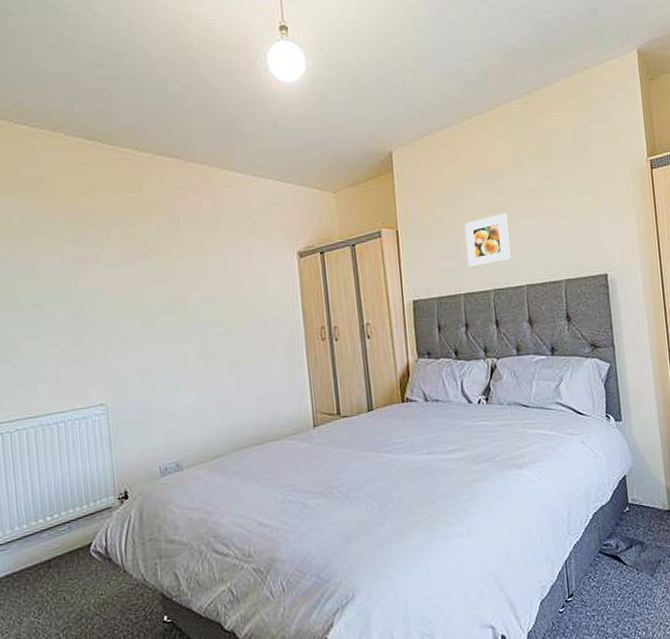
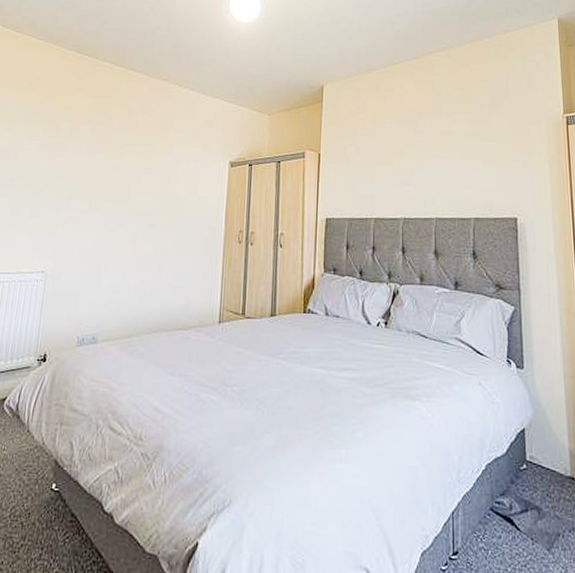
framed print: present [464,213,511,268] -> none [381,149,423,195]

